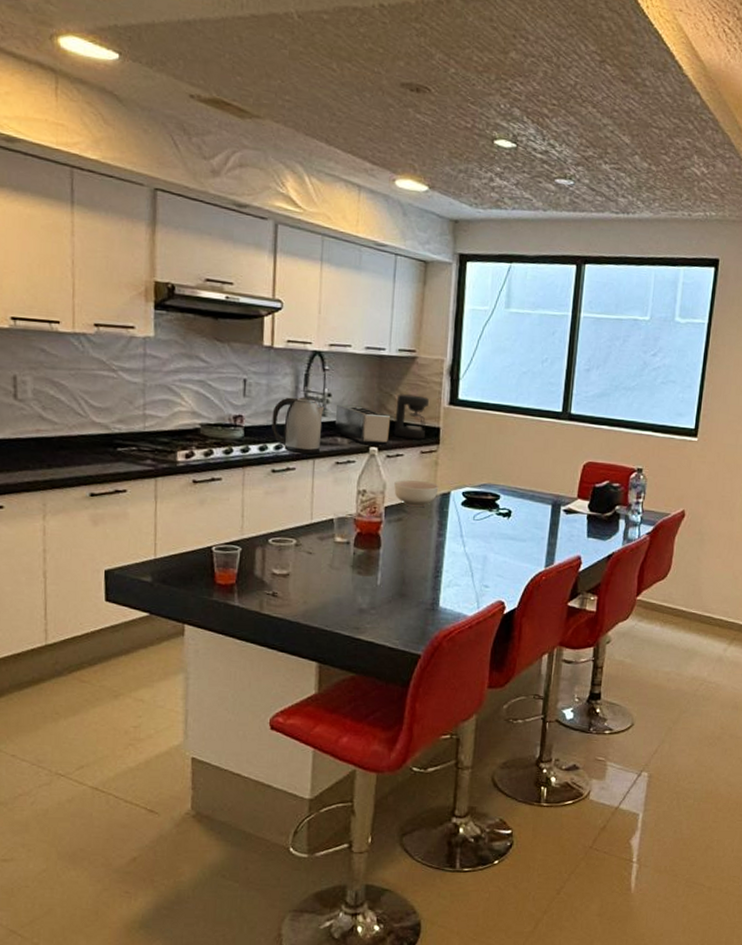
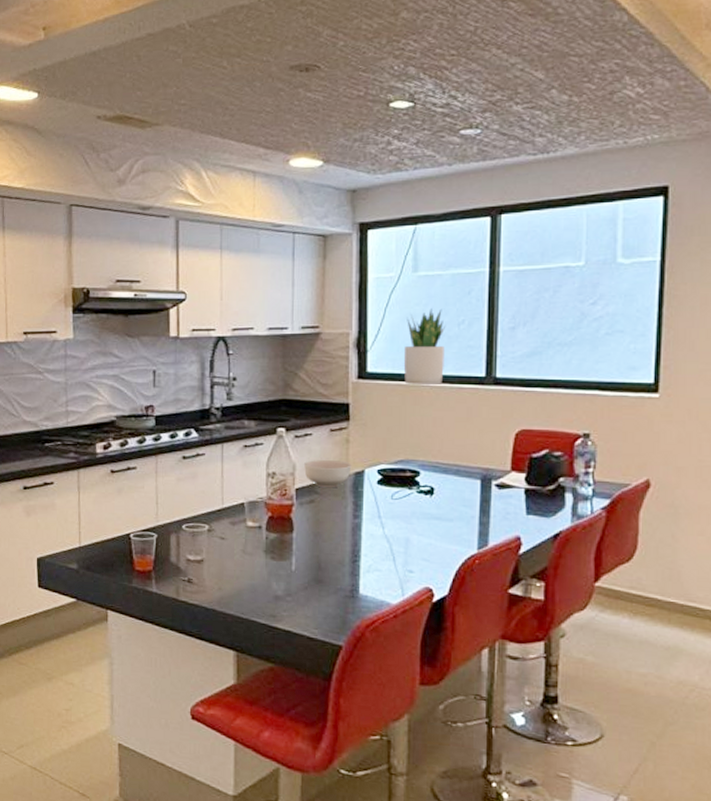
kettle: present [271,397,324,455] -> none [181,383,229,440]
toaster: present [334,404,391,445] -> none [241,387,297,426]
coffee maker: present [394,394,429,439] -> none [301,372,335,417]
planter: none [491,344,532,417] -> present [403,308,446,386]

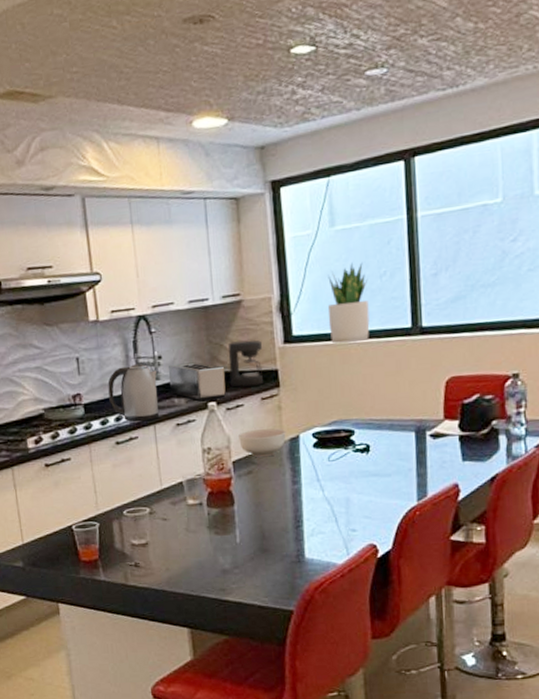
kettle: none [181,383,229,440] -> present [107,363,159,422]
toaster: none [241,387,297,426] -> present [169,362,226,402]
coffee maker: none [301,372,335,417] -> present [228,340,263,388]

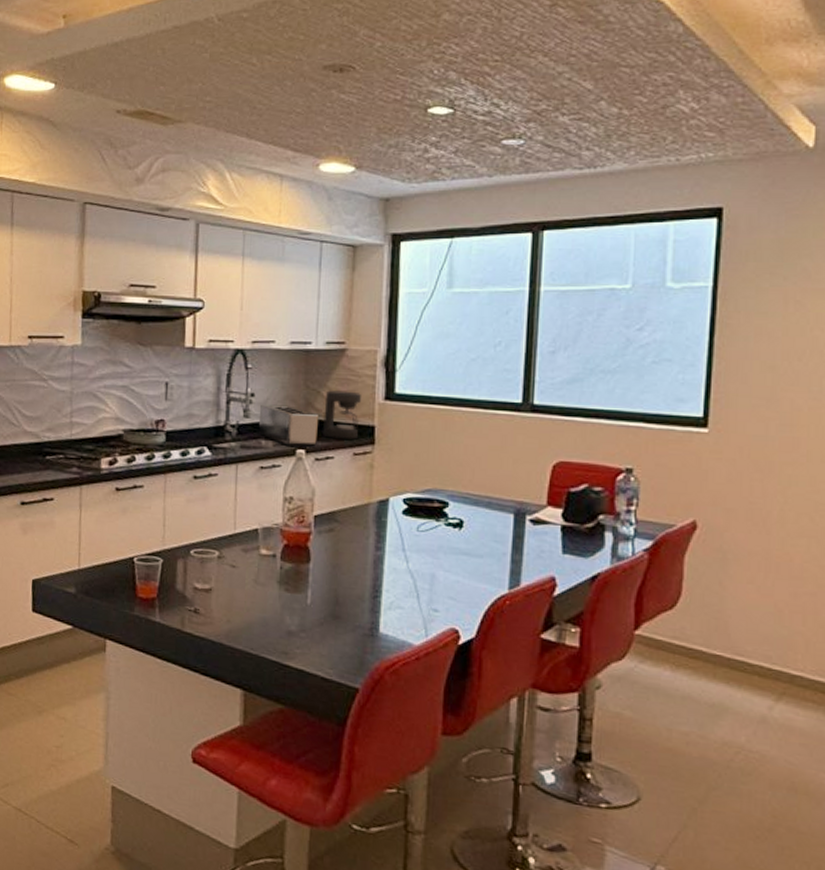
kettle: present [107,363,159,422] -> none [193,398,247,459]
bowl: present [239,428,286,458] -> none [324,485,375,517]
planter: present [328,262,370,344] -> none [434,328,482,410]

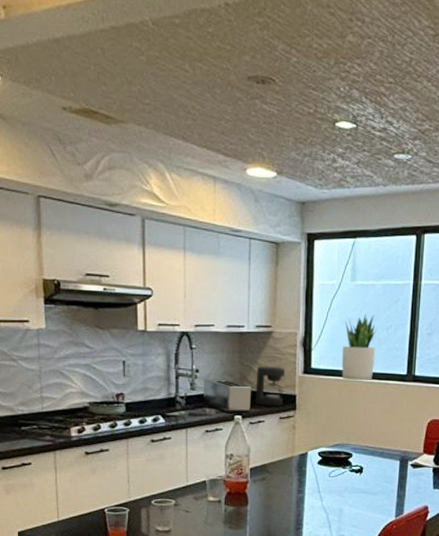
planter: none [434,328,482,410] -> present [341,314,377,381]

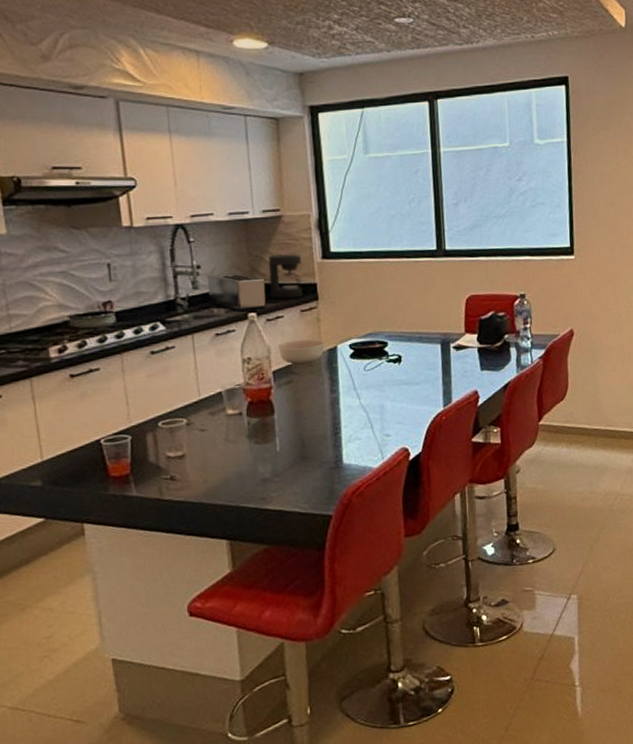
bowl: none [257,444,297,468] -> present [279,339,325,368]
planter: present [341,314,377,381] -> none [362,188,401,262]

